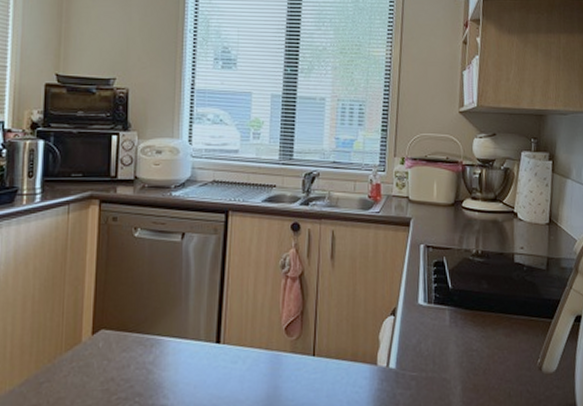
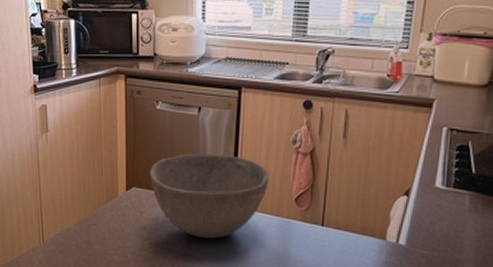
bowl: none [123,284,258,385] -> present [150,153,269,239]

